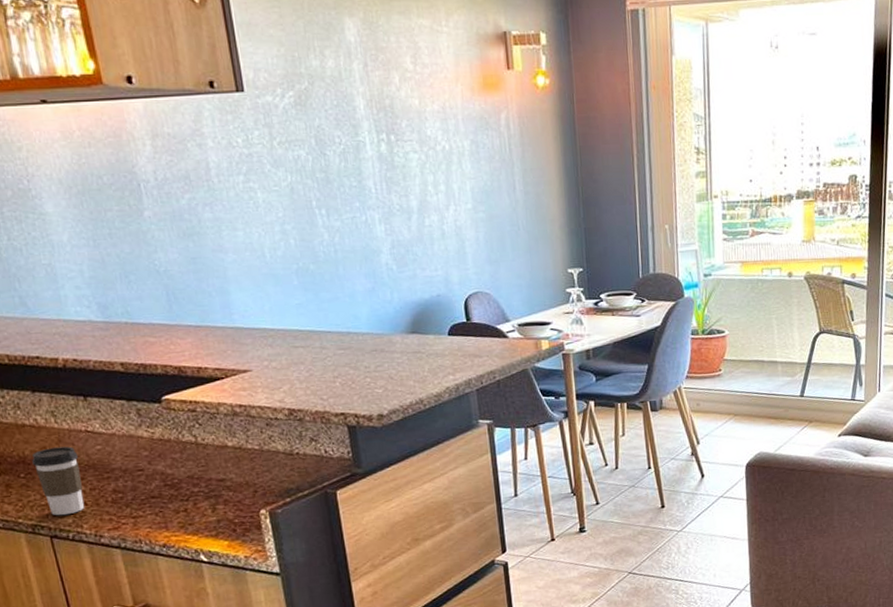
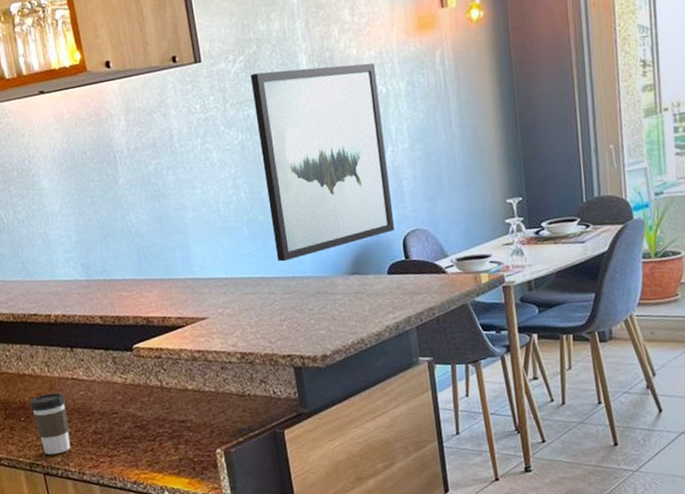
wall art: none [300,112,456,316] -> present [250,63,394,262]

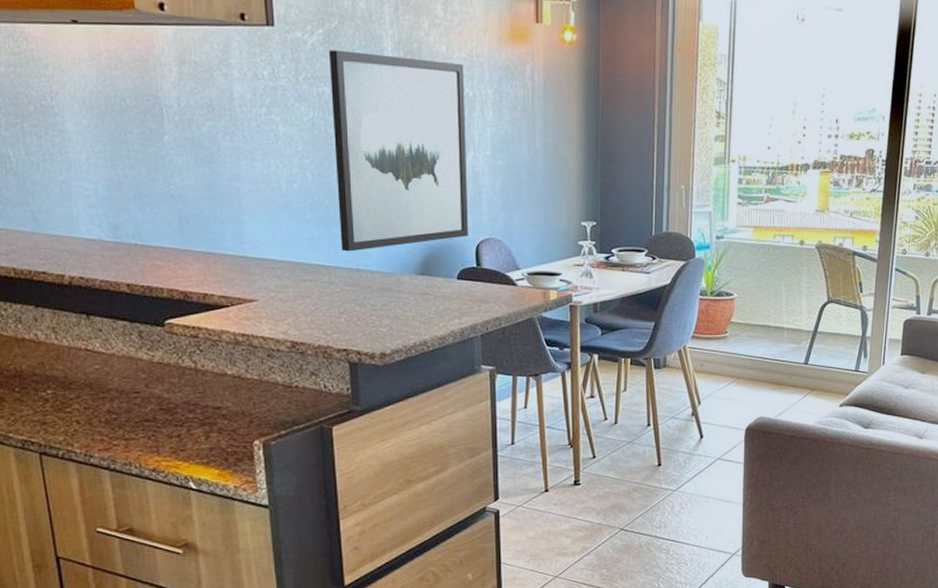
coffee cup: present [30,392,71,455] -> none [28,364,78,433]

